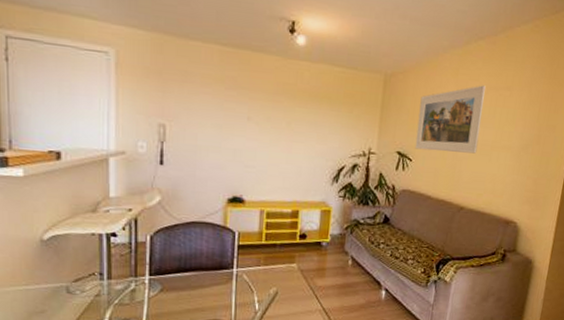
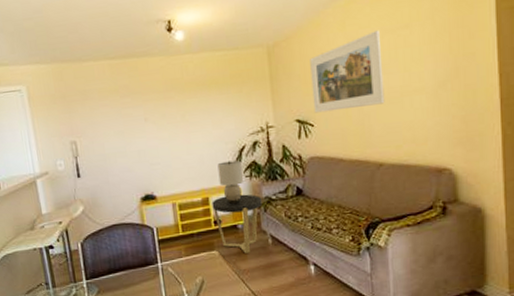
side table: none [300,212,350,271] -> present [212,194,262,253]
lamp: none [312,177,339,221] -> present [217,160,244,204]

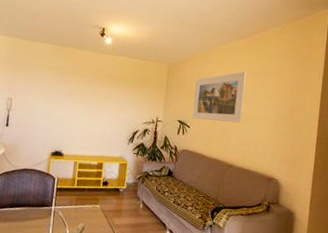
side table: present [212,194,262,253] -> none [104,165,142,212]
lamp: present [217,160,244,204] -> none [113,138,134,172]

